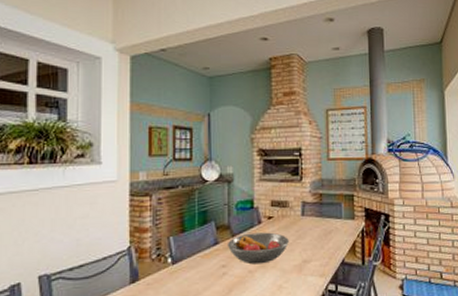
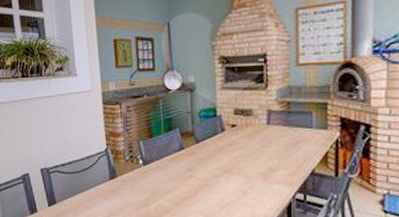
fruit bowl: present [227,232,289,265] -> none [191,140,253,170]

